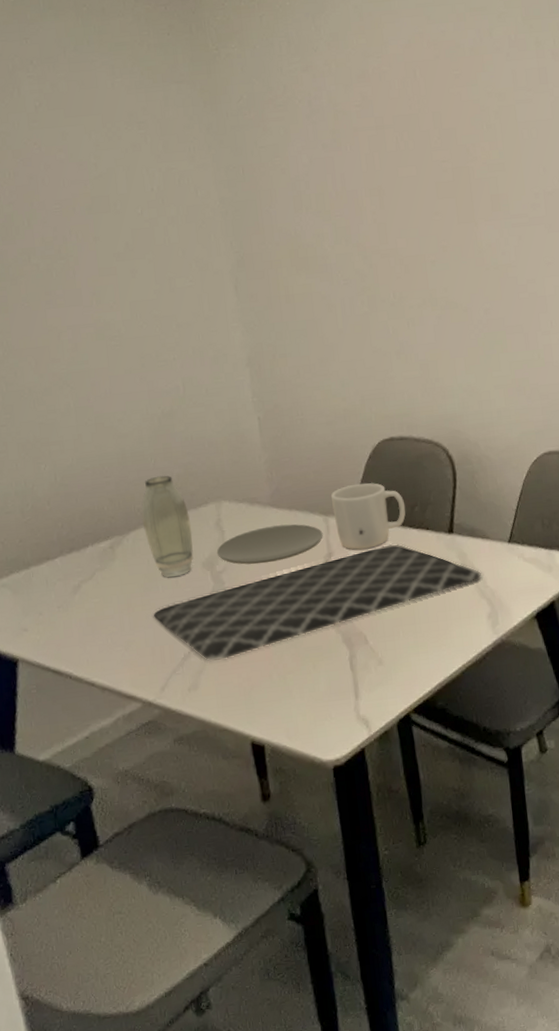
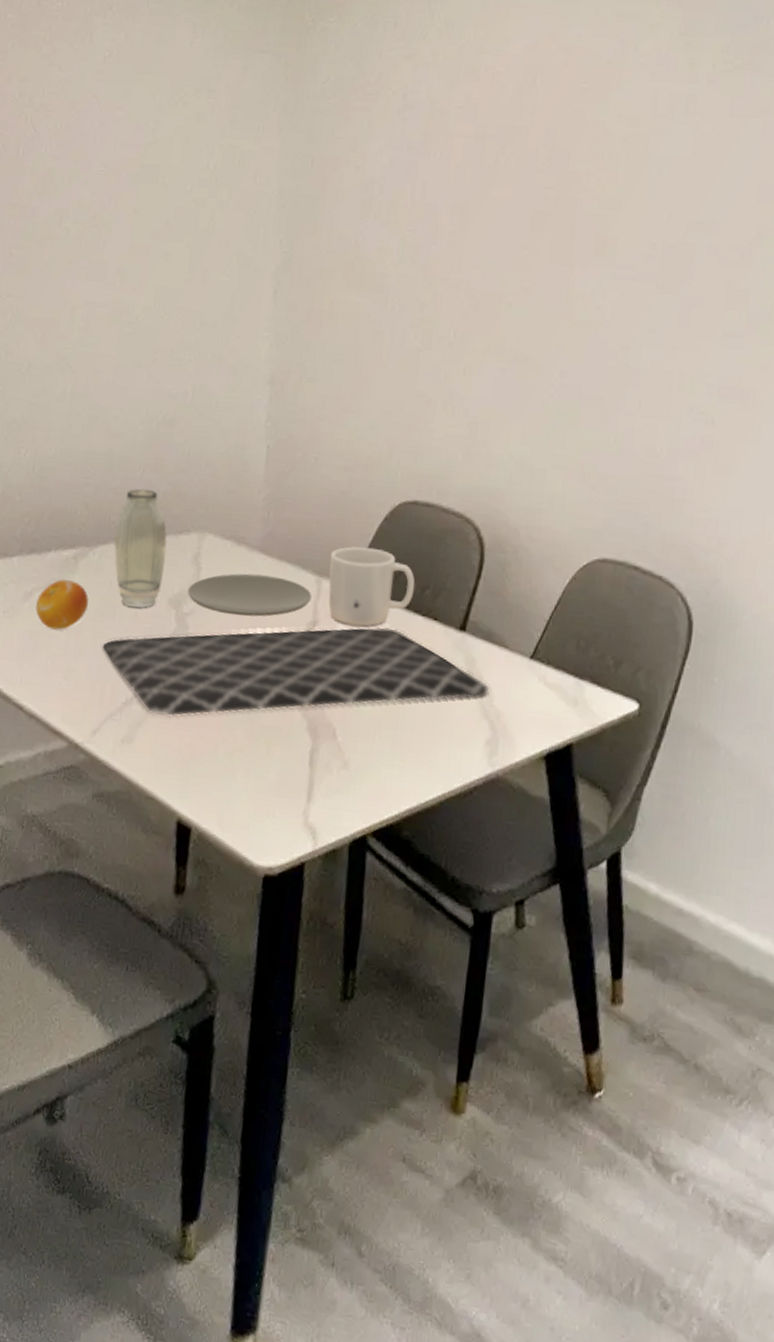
fruit: none [85,567,133,612] -> present [35,579,89,630]

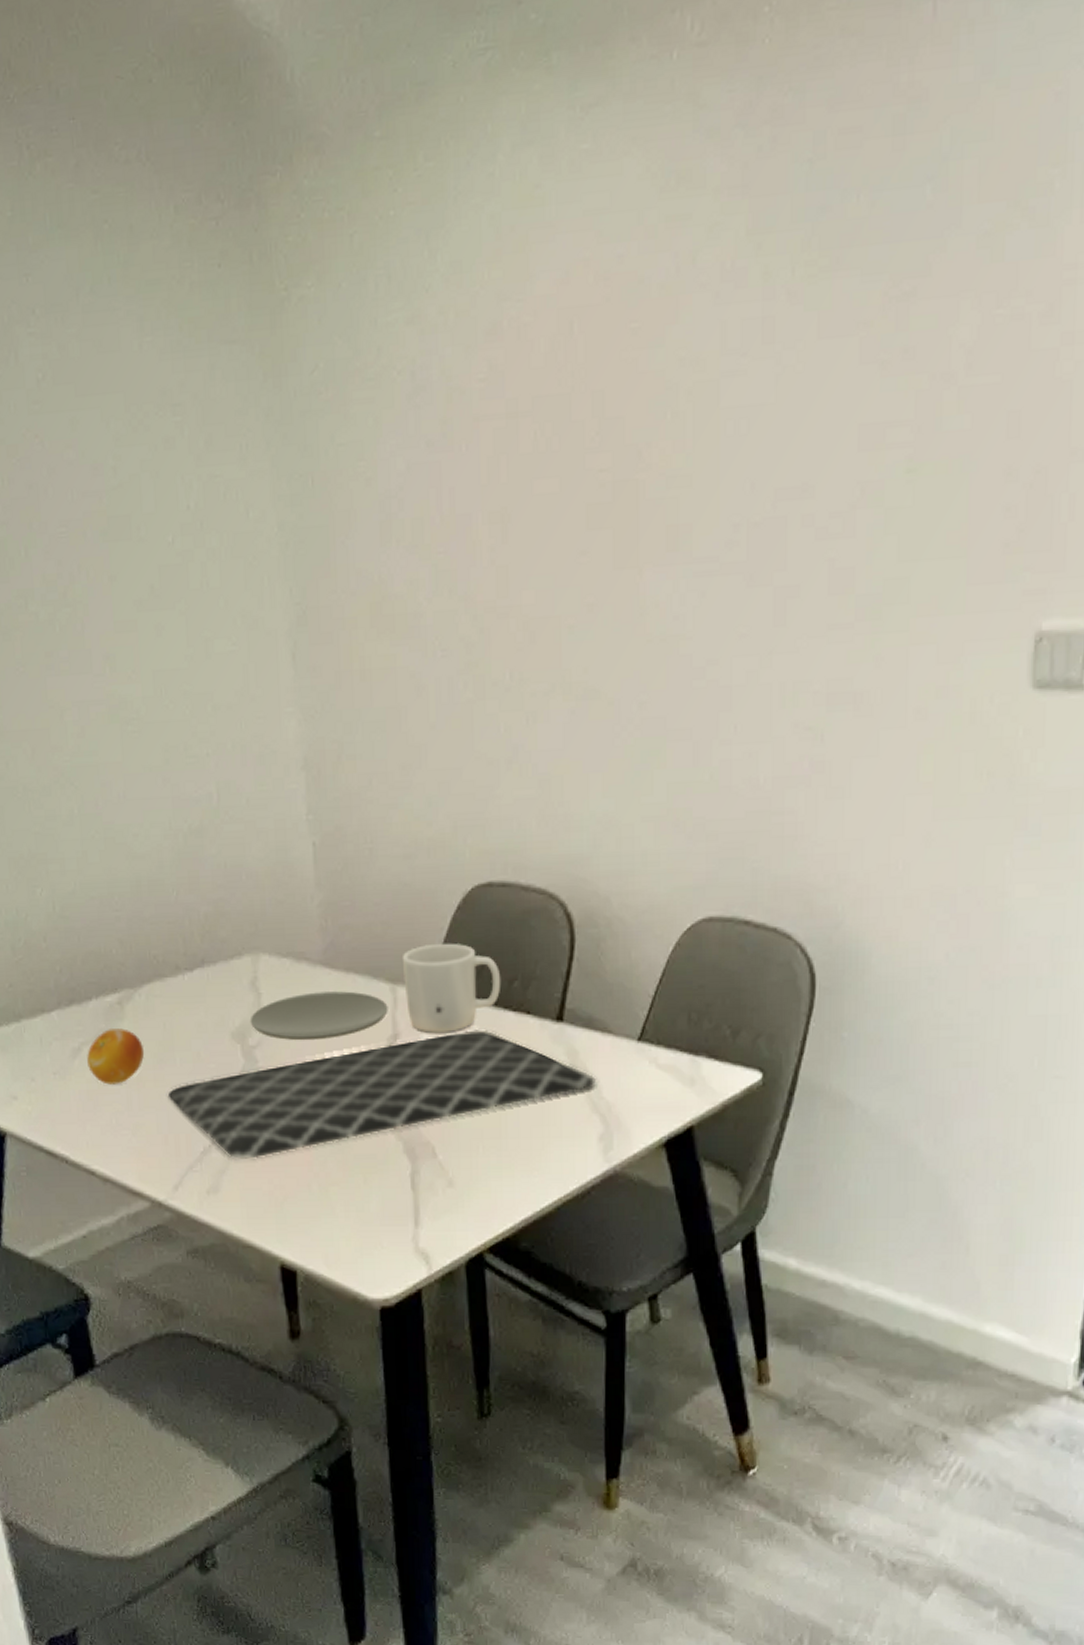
vase: present [114,488,167,608] -> none [158,913,221,1047]

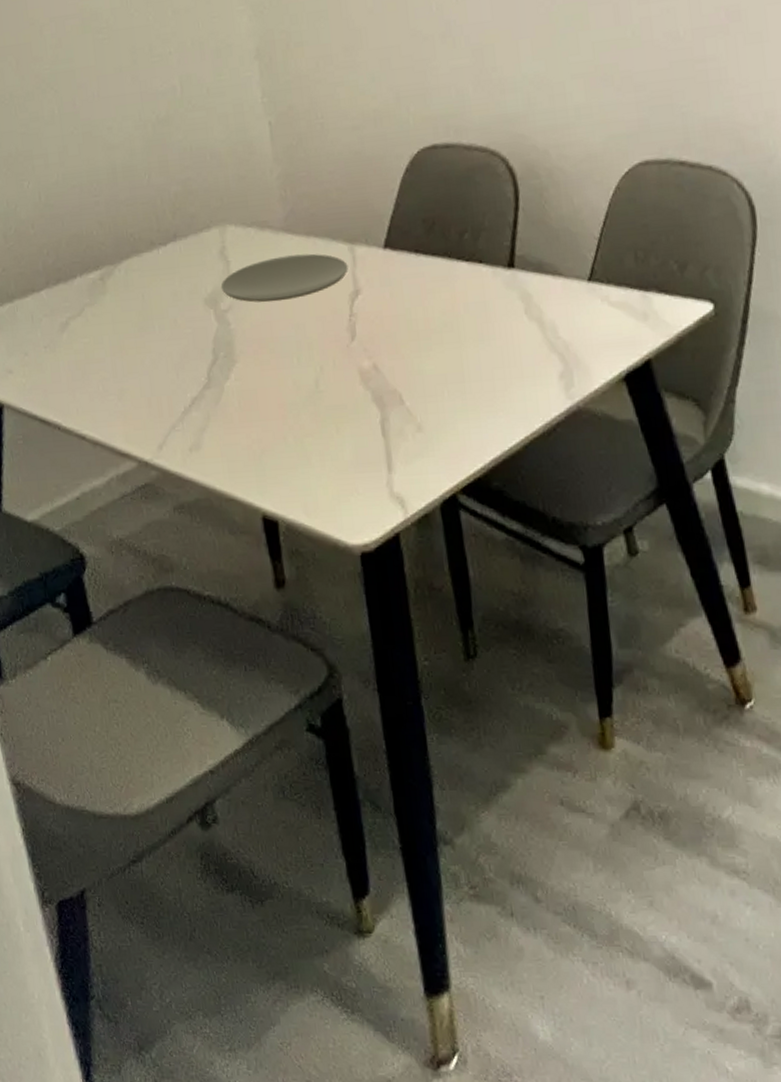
fruit: present [87,1028,145,1085] -> none [74,302,126,354]
placemat: present [167,1028,597,1160] -> none [148,279,552,418]
mug: present [401,943,502,1035] -> none [357,202,453,288]

